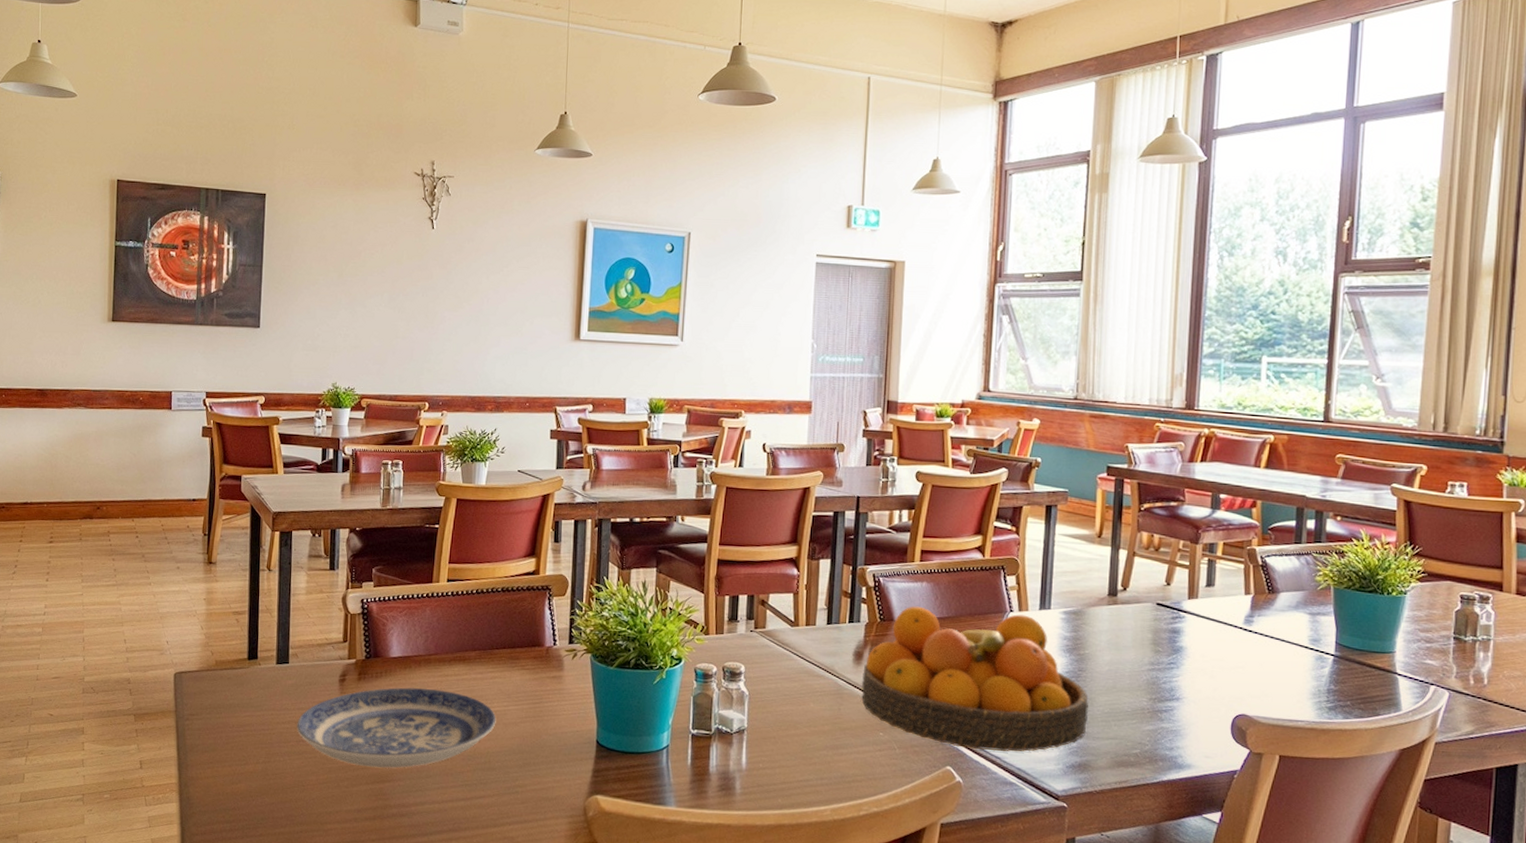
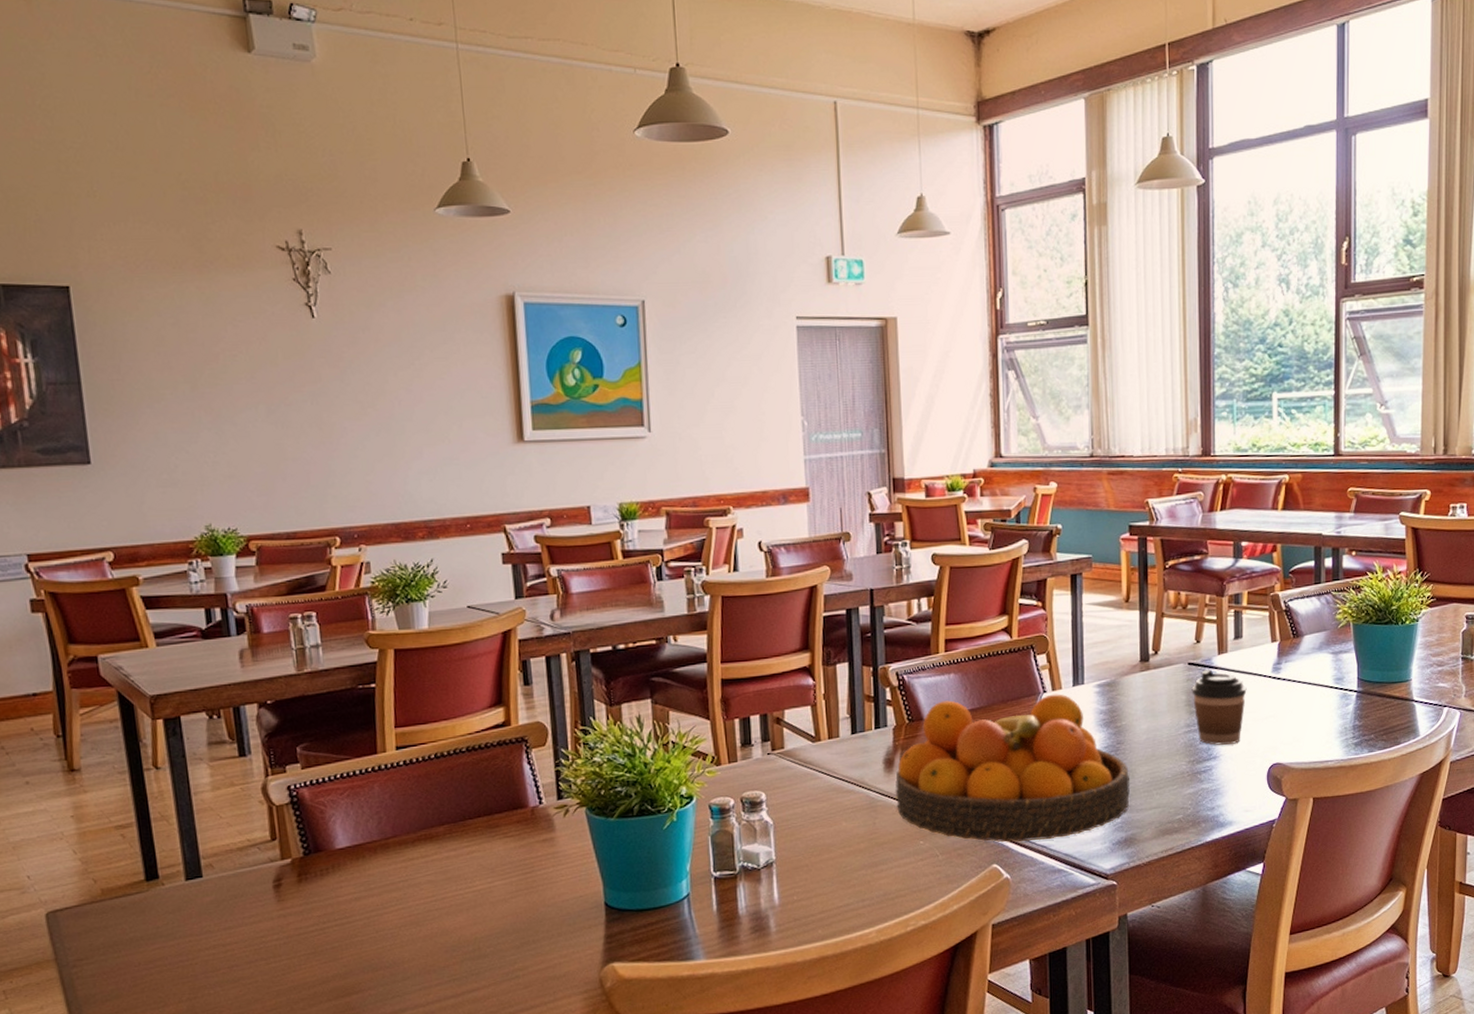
plate: present [297,687,496,769] -> none [225,876,481,982]
coffee cup: none [1158,612,1216,689] -> present [1191,669,1247,745]

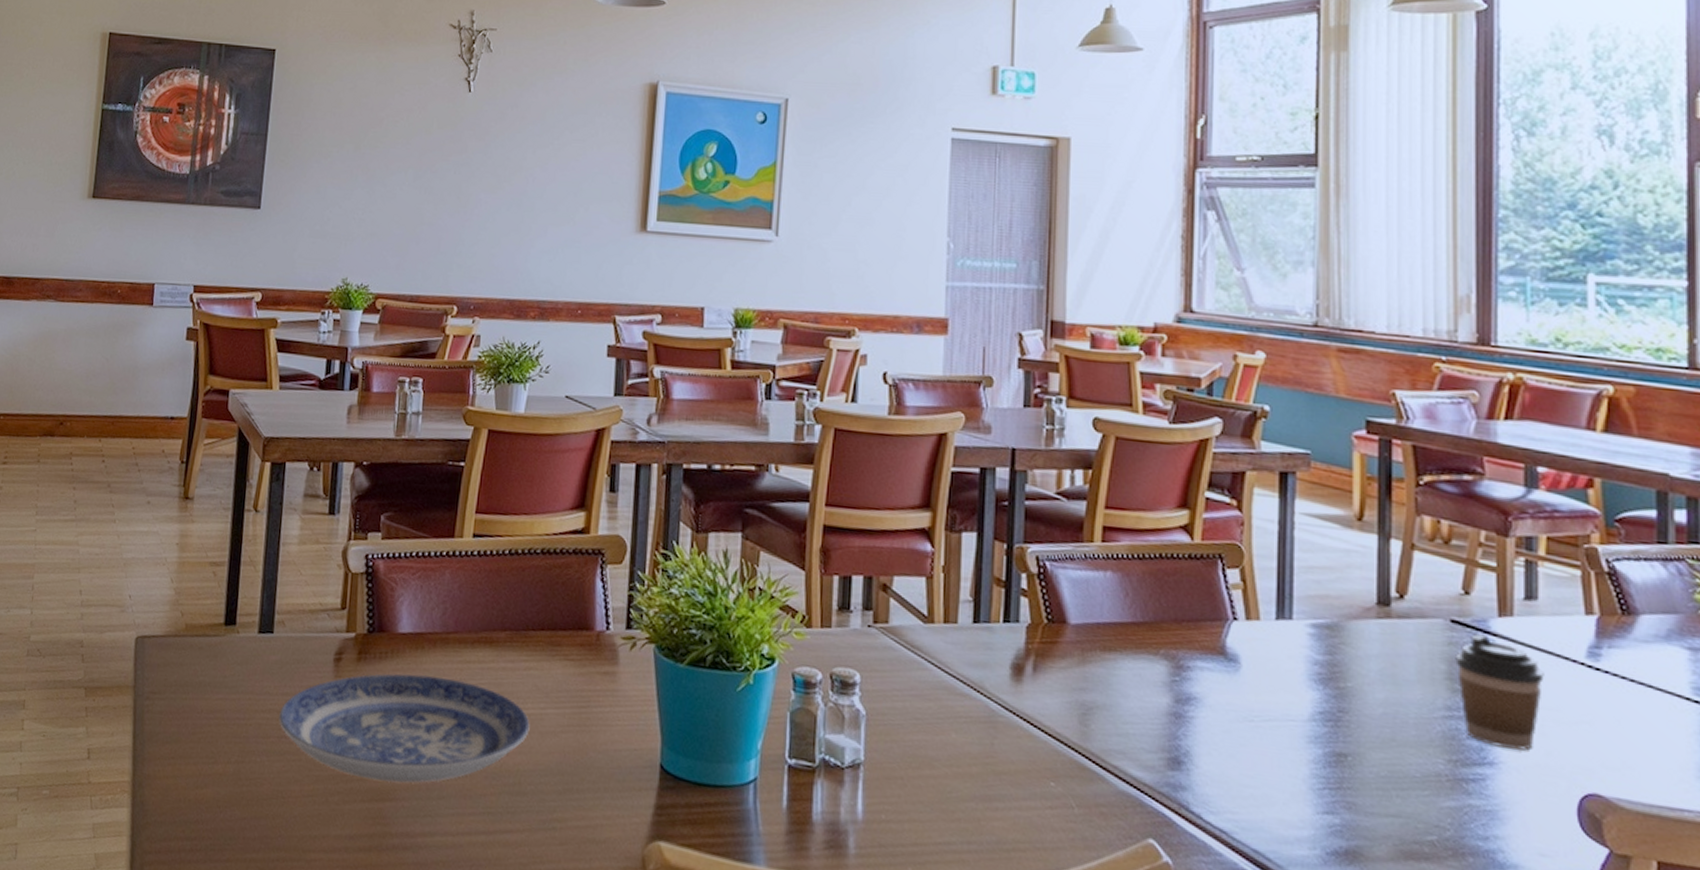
plate: none [225,876,481,982] -> present [279,674,530,783]
fruit bowl: present [895,694,1130,843] -> none [1023,603,1355,827]

